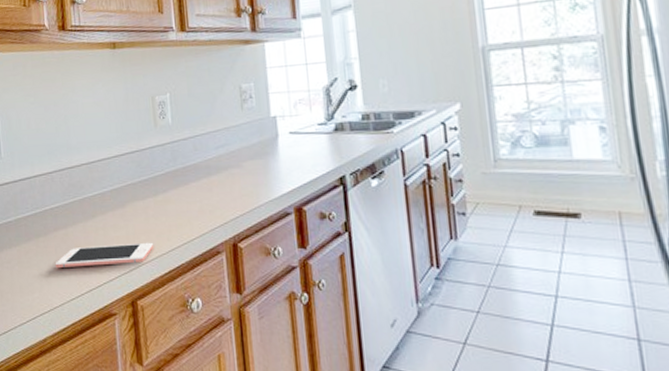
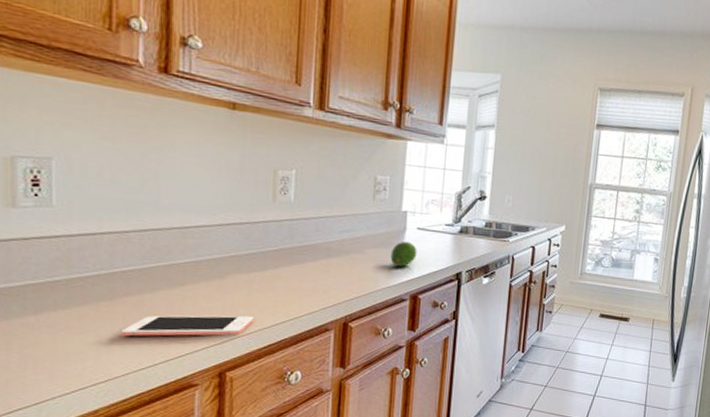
fruit: none [267,148,294,177] -> present [390,241,417,267]

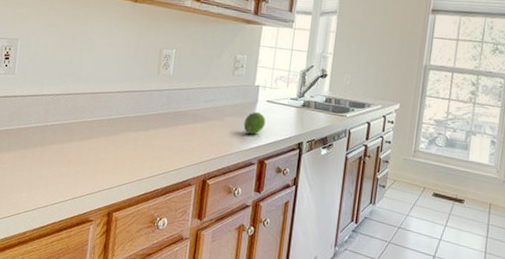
cell phone: present [120,315,255,337] -> none [46,161,137,183]

